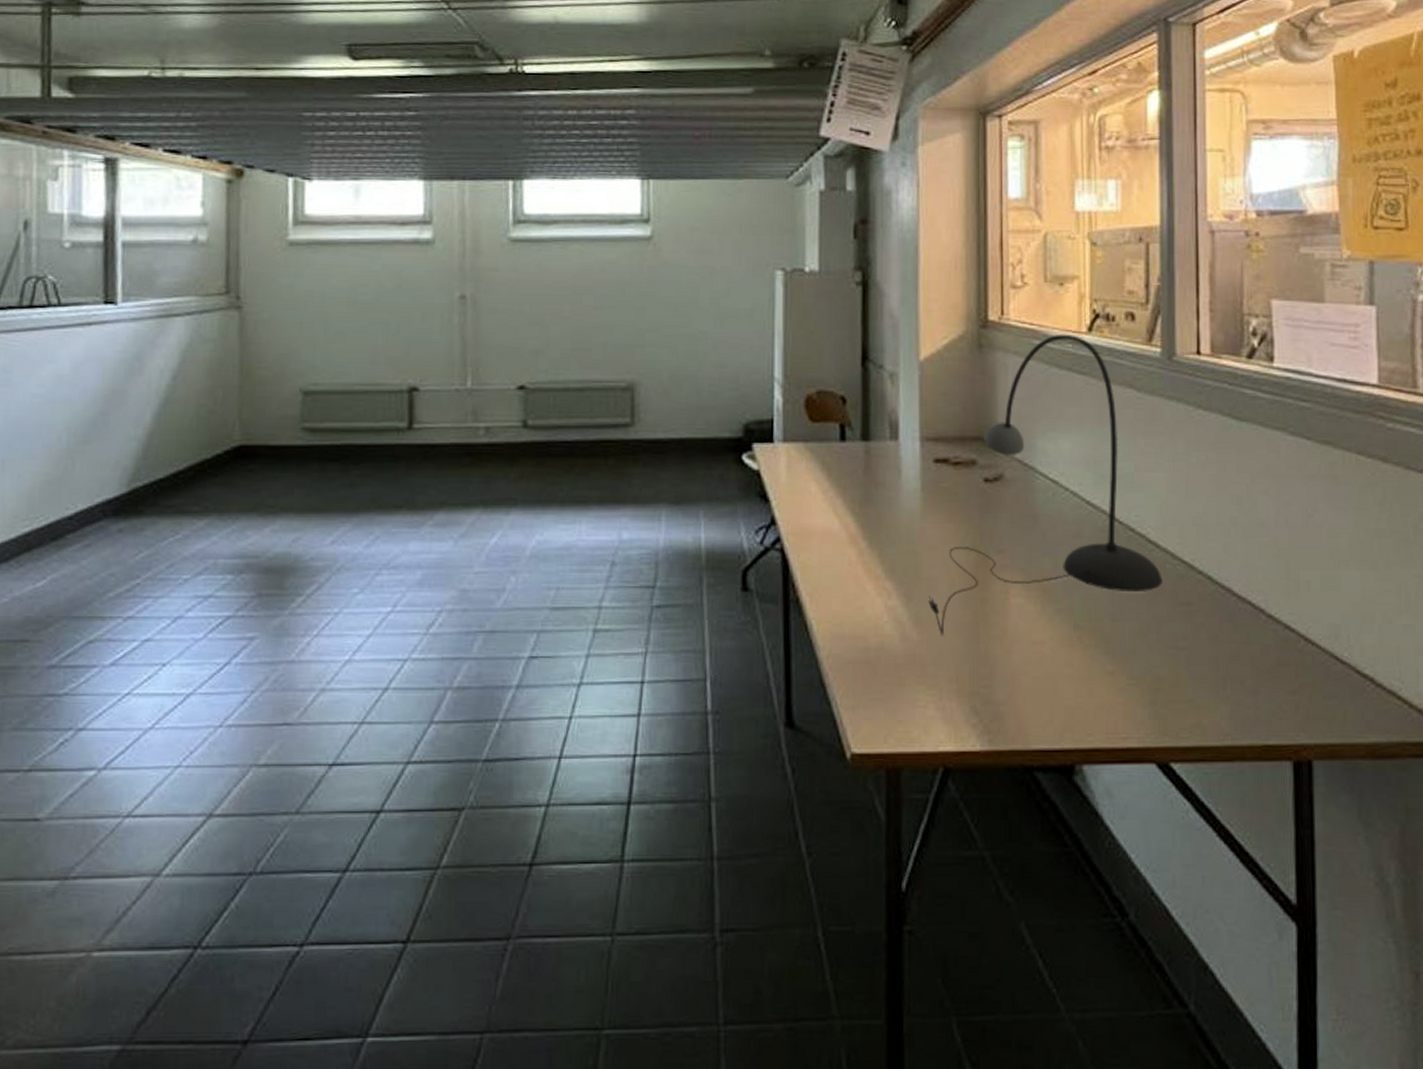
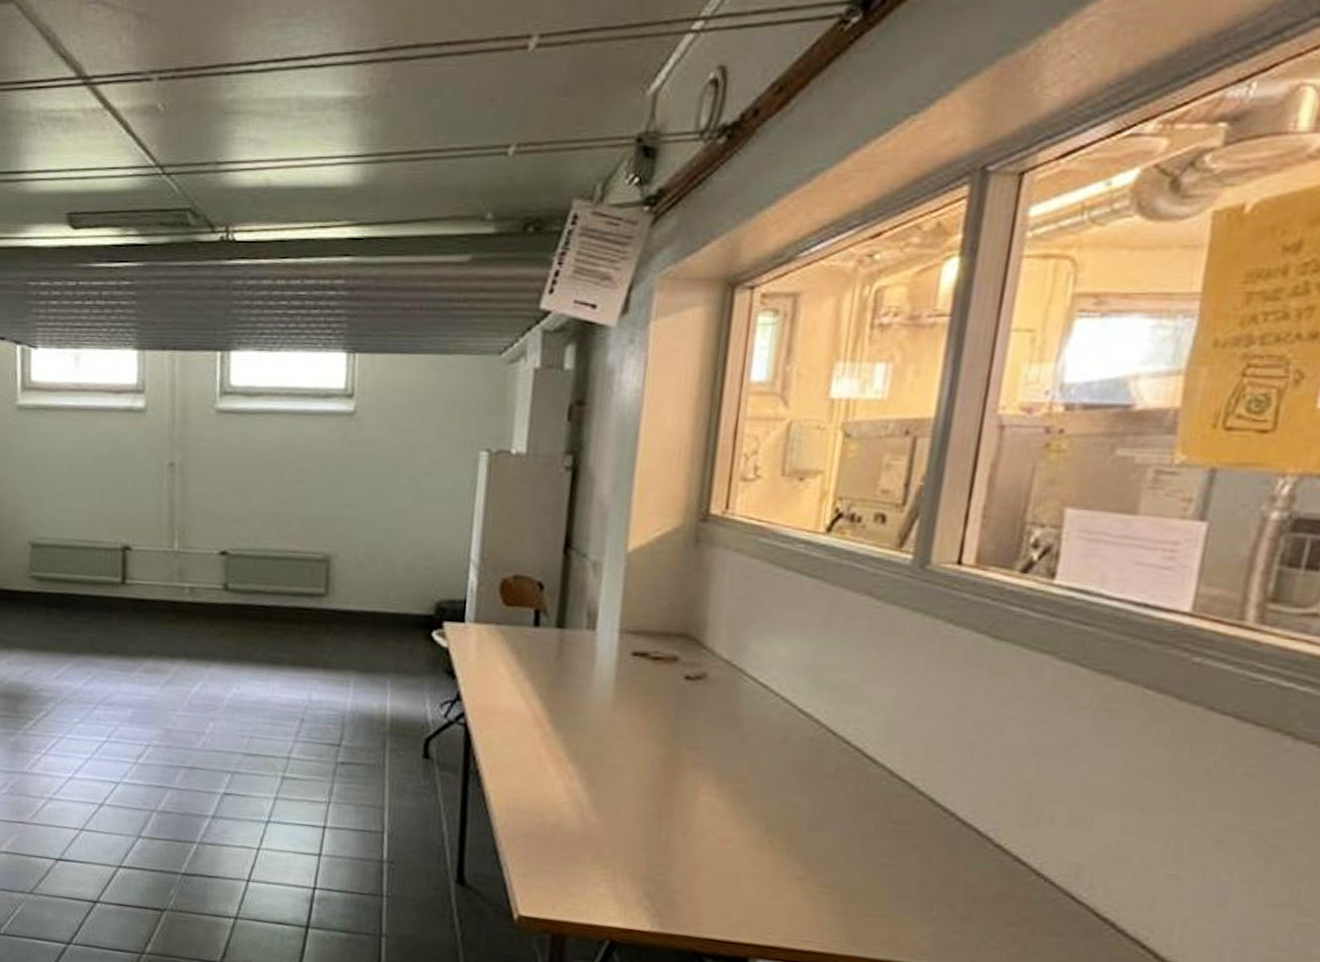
desk lamp: present [928,334,1163,635] -> none [611,532,875,821]

